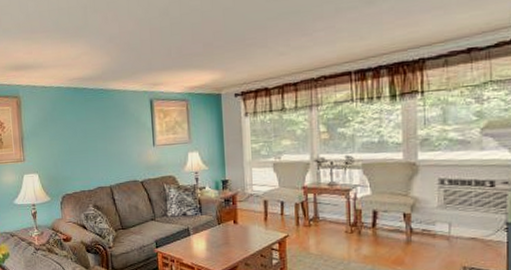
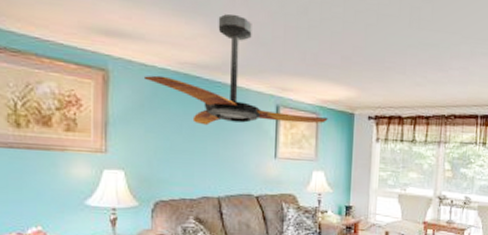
ceiling fan: none [44,29,197,128] -> present [143,14,328,126]

